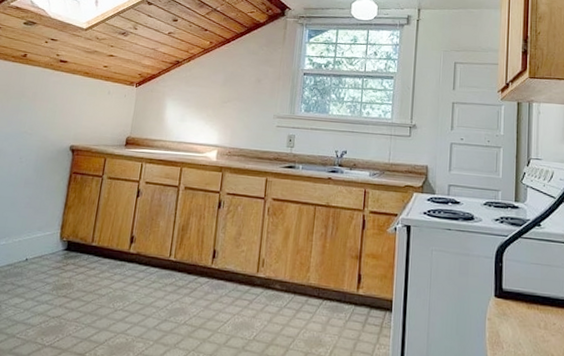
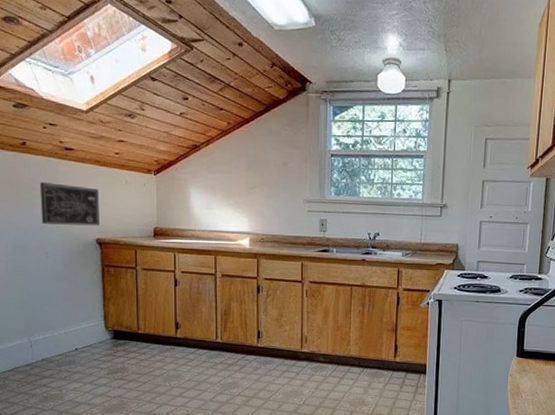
wall art: none [24,90,82,134] -> present [39,182,100,226]

